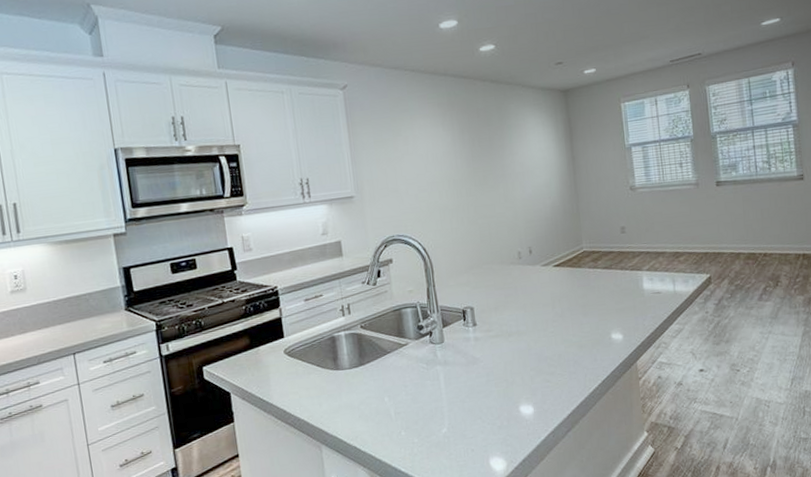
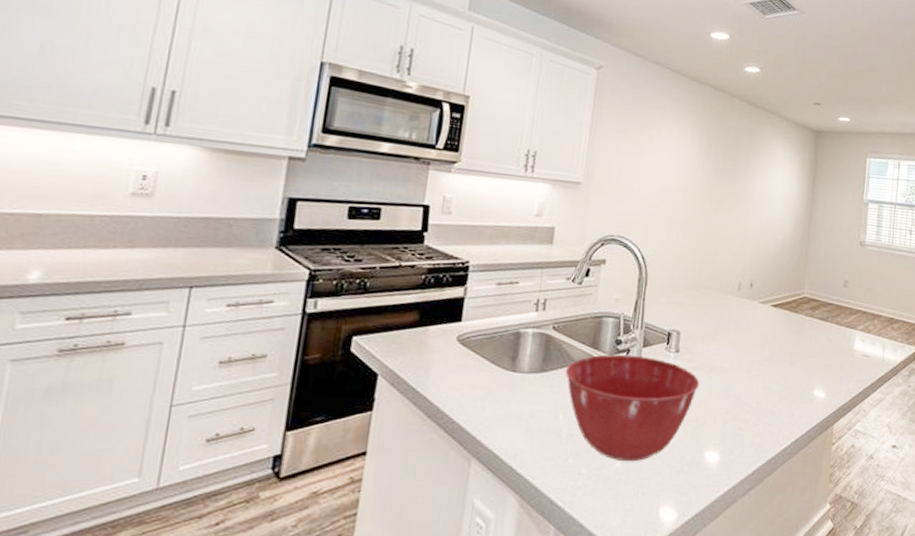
mixing bowl: none [380,335,502,428] -> present [565,354,700,462]

